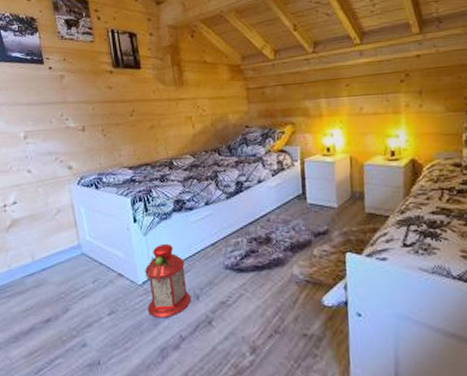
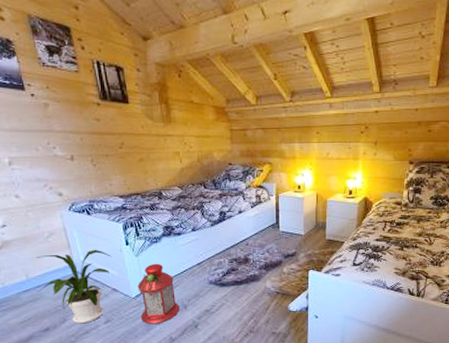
house plant: none [41,227,118,315] -> present [36,249,111,324]

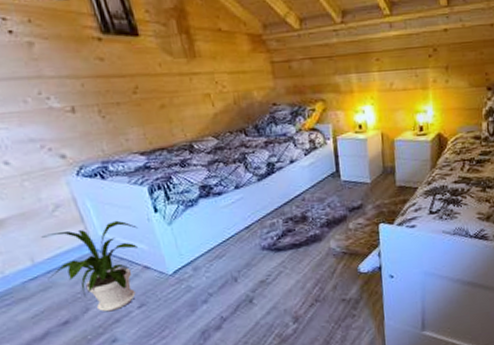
lantern: present [138,263,180,325] -> none [174,230,229,304]

